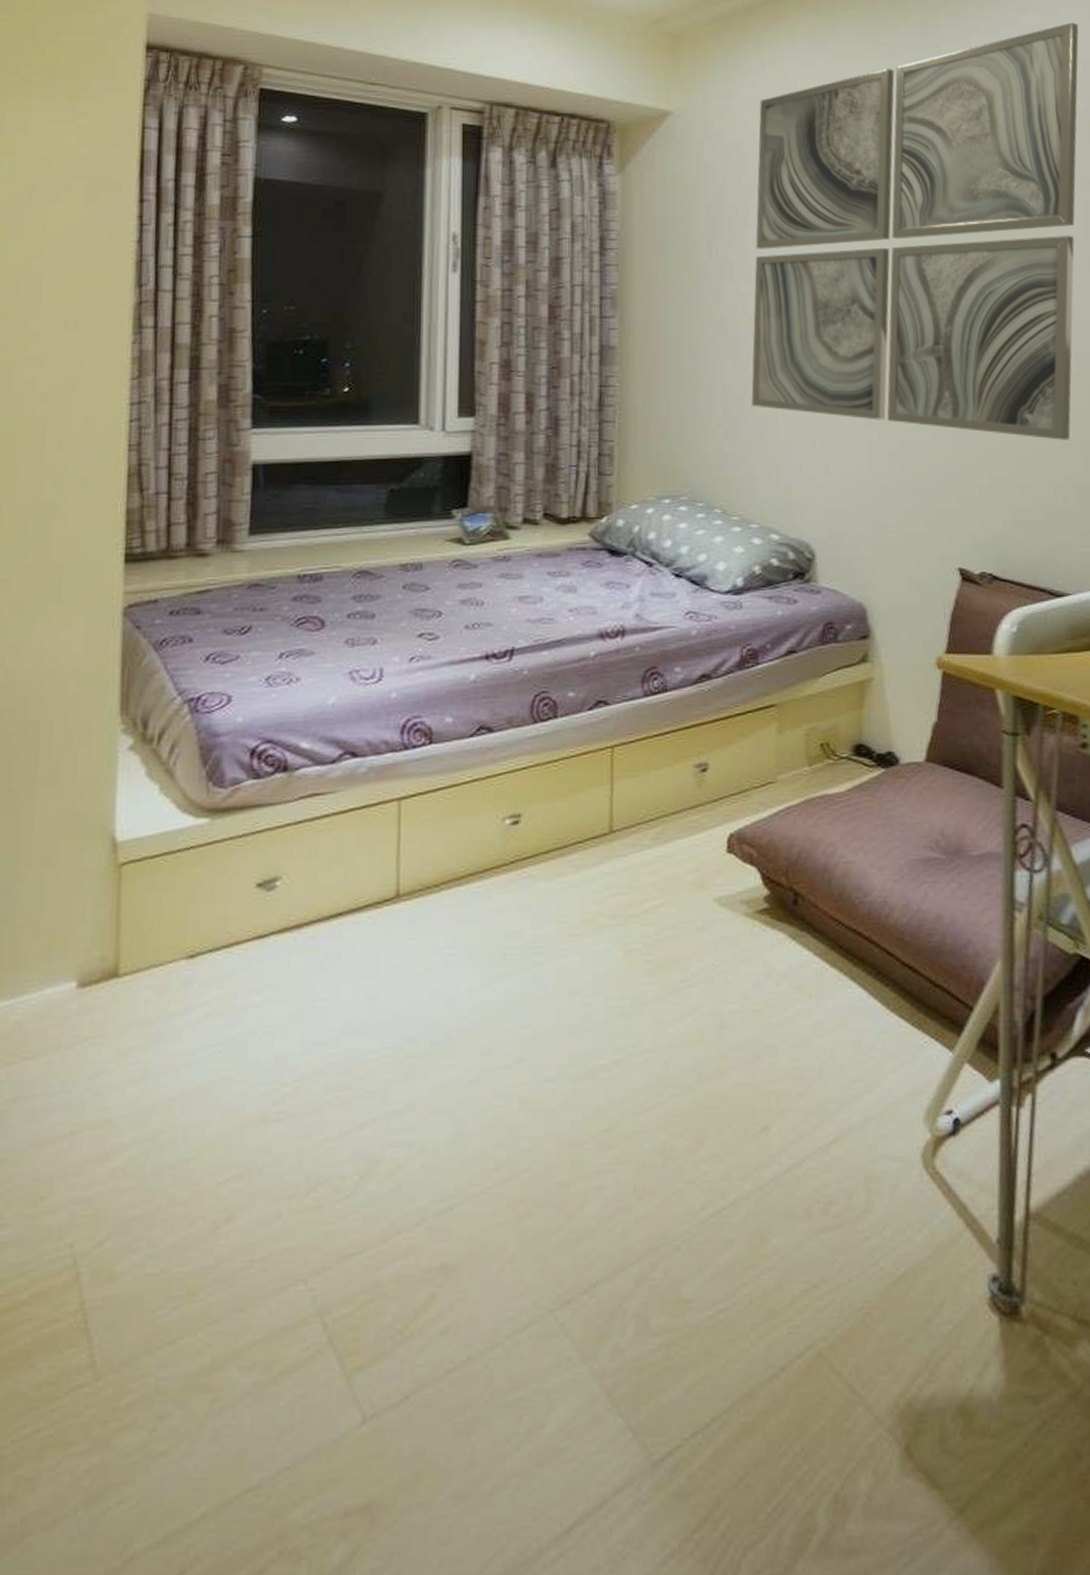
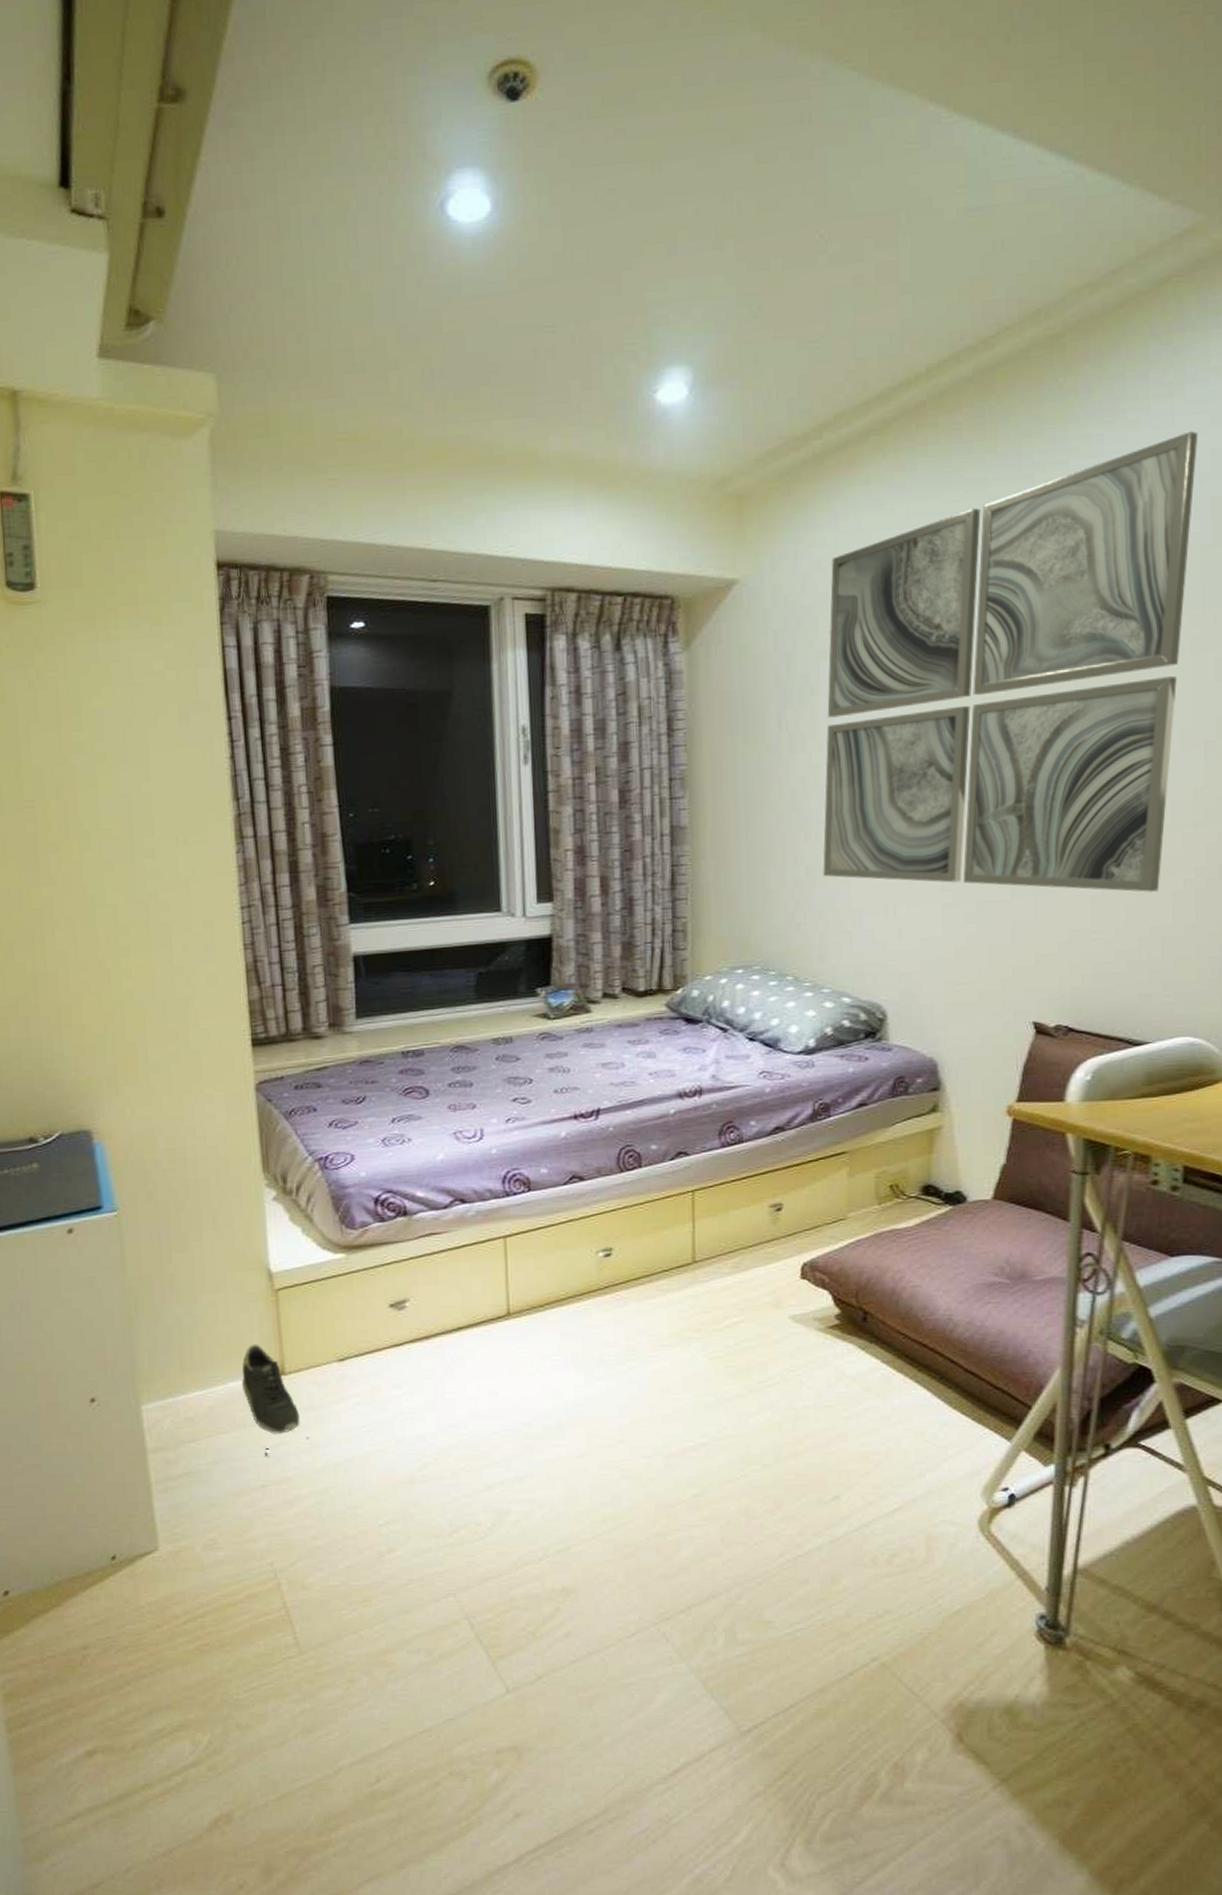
shoe: none [61,936,140,1090] -> present [241,1344,309,1456]

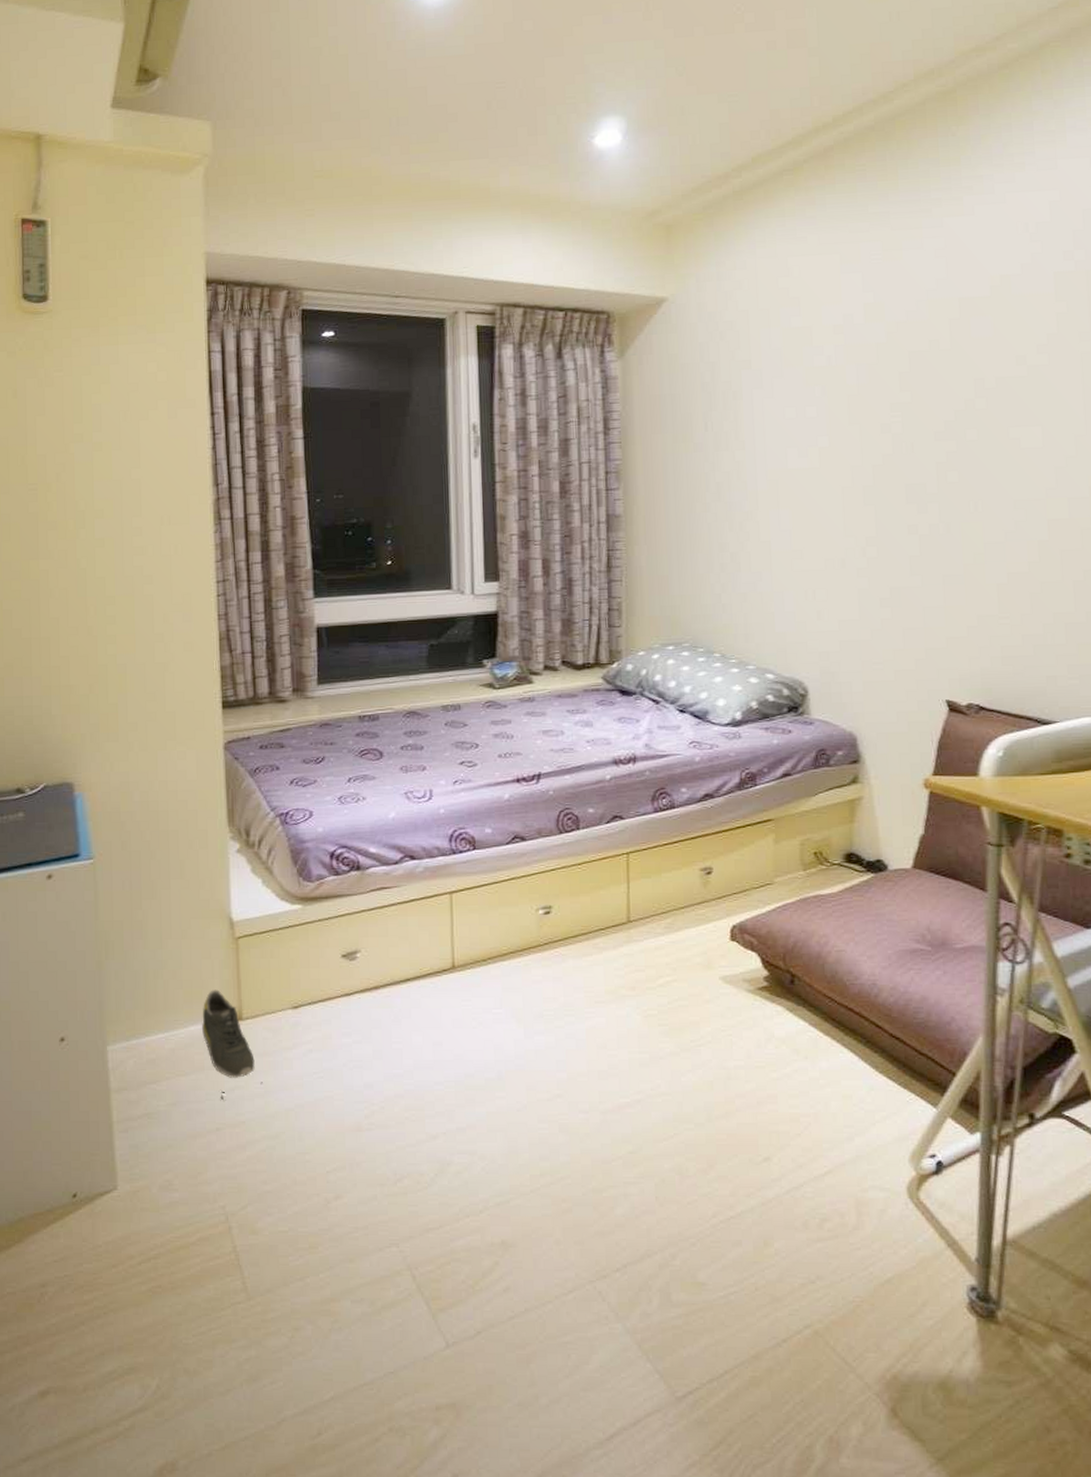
wall art: present [823,431,1199,892] -> none [746,172,1080,581]

